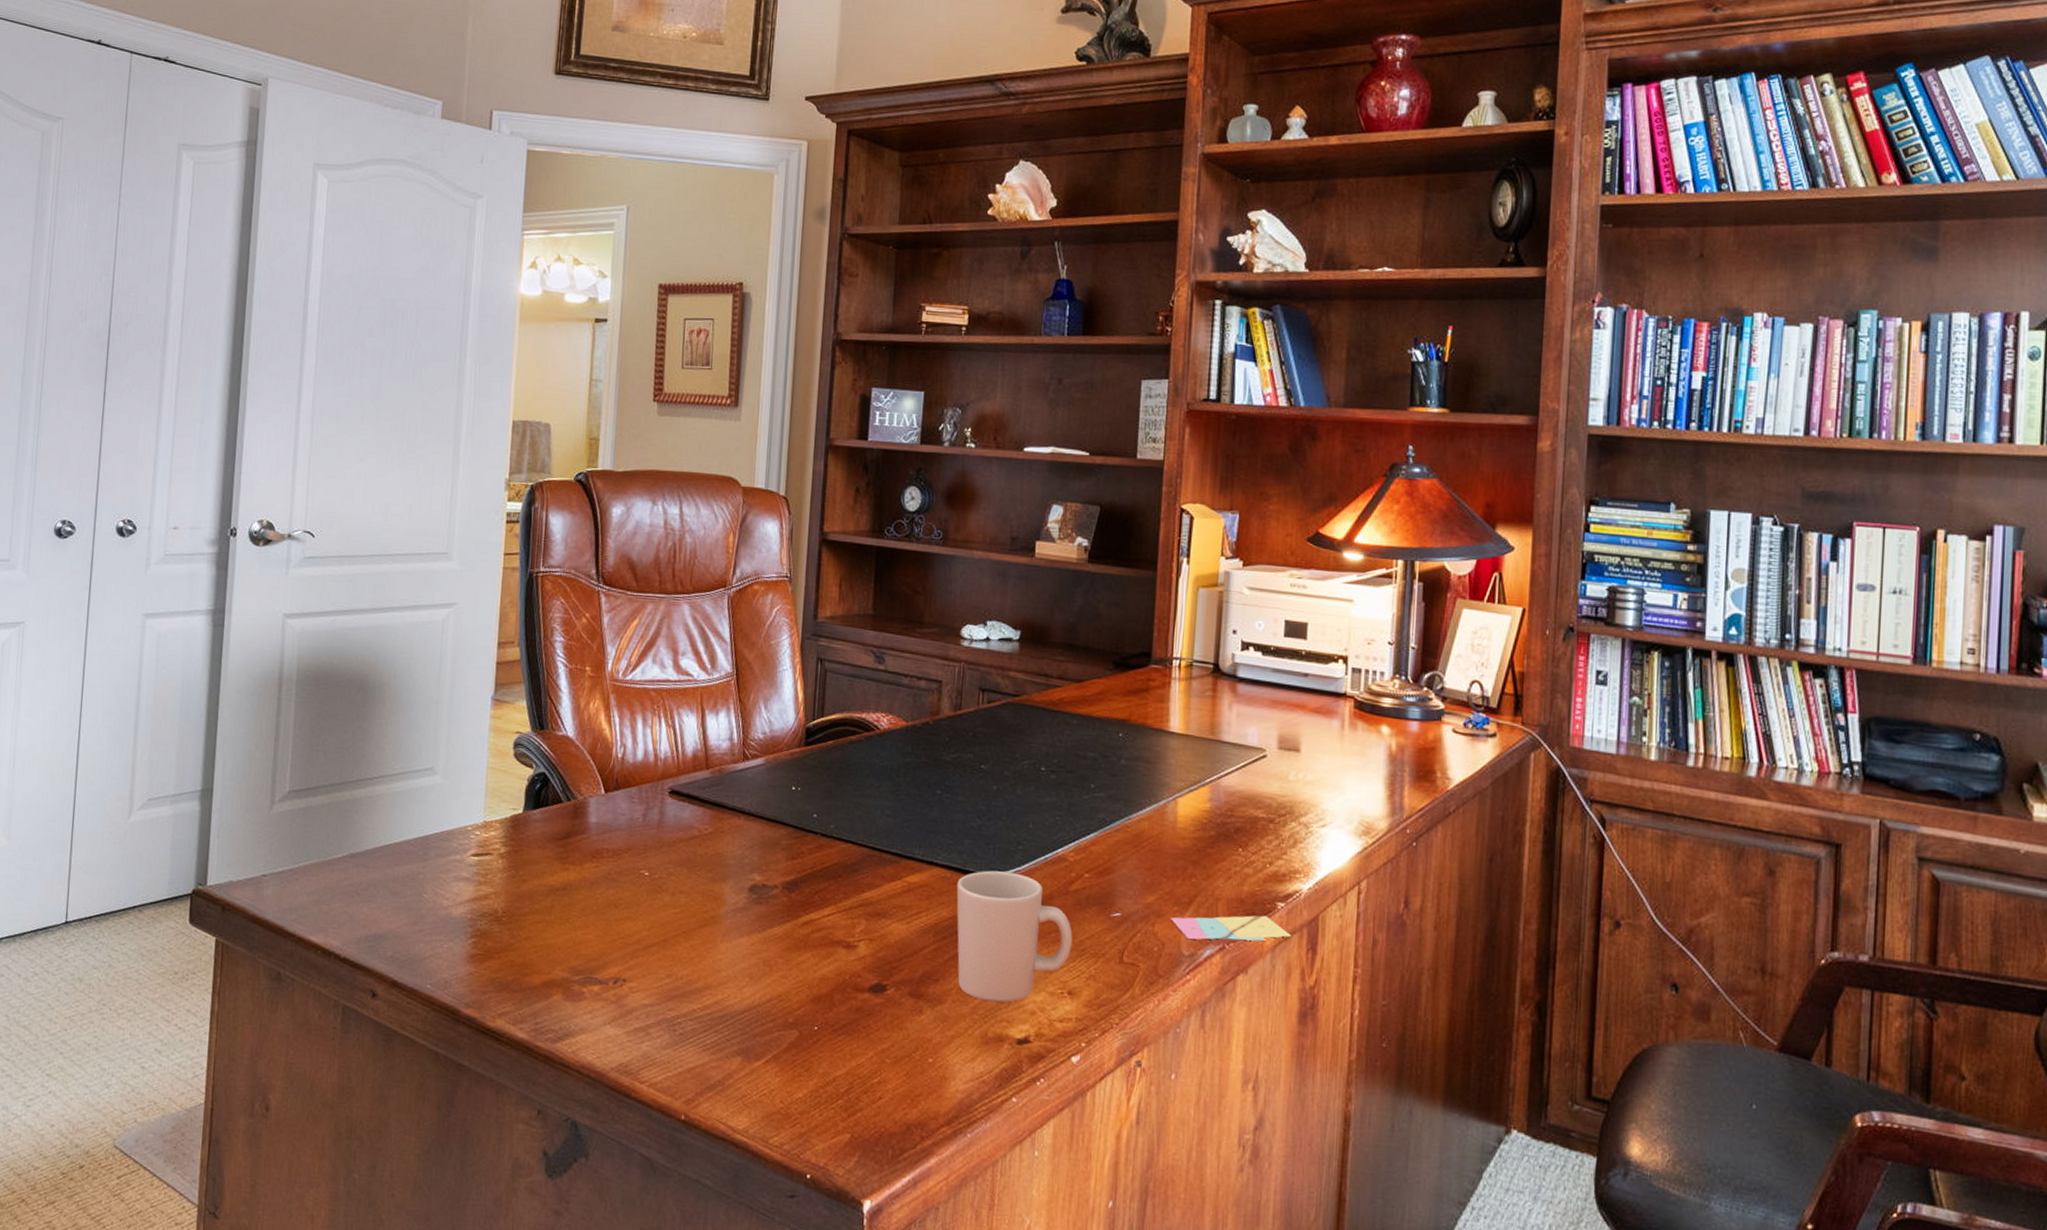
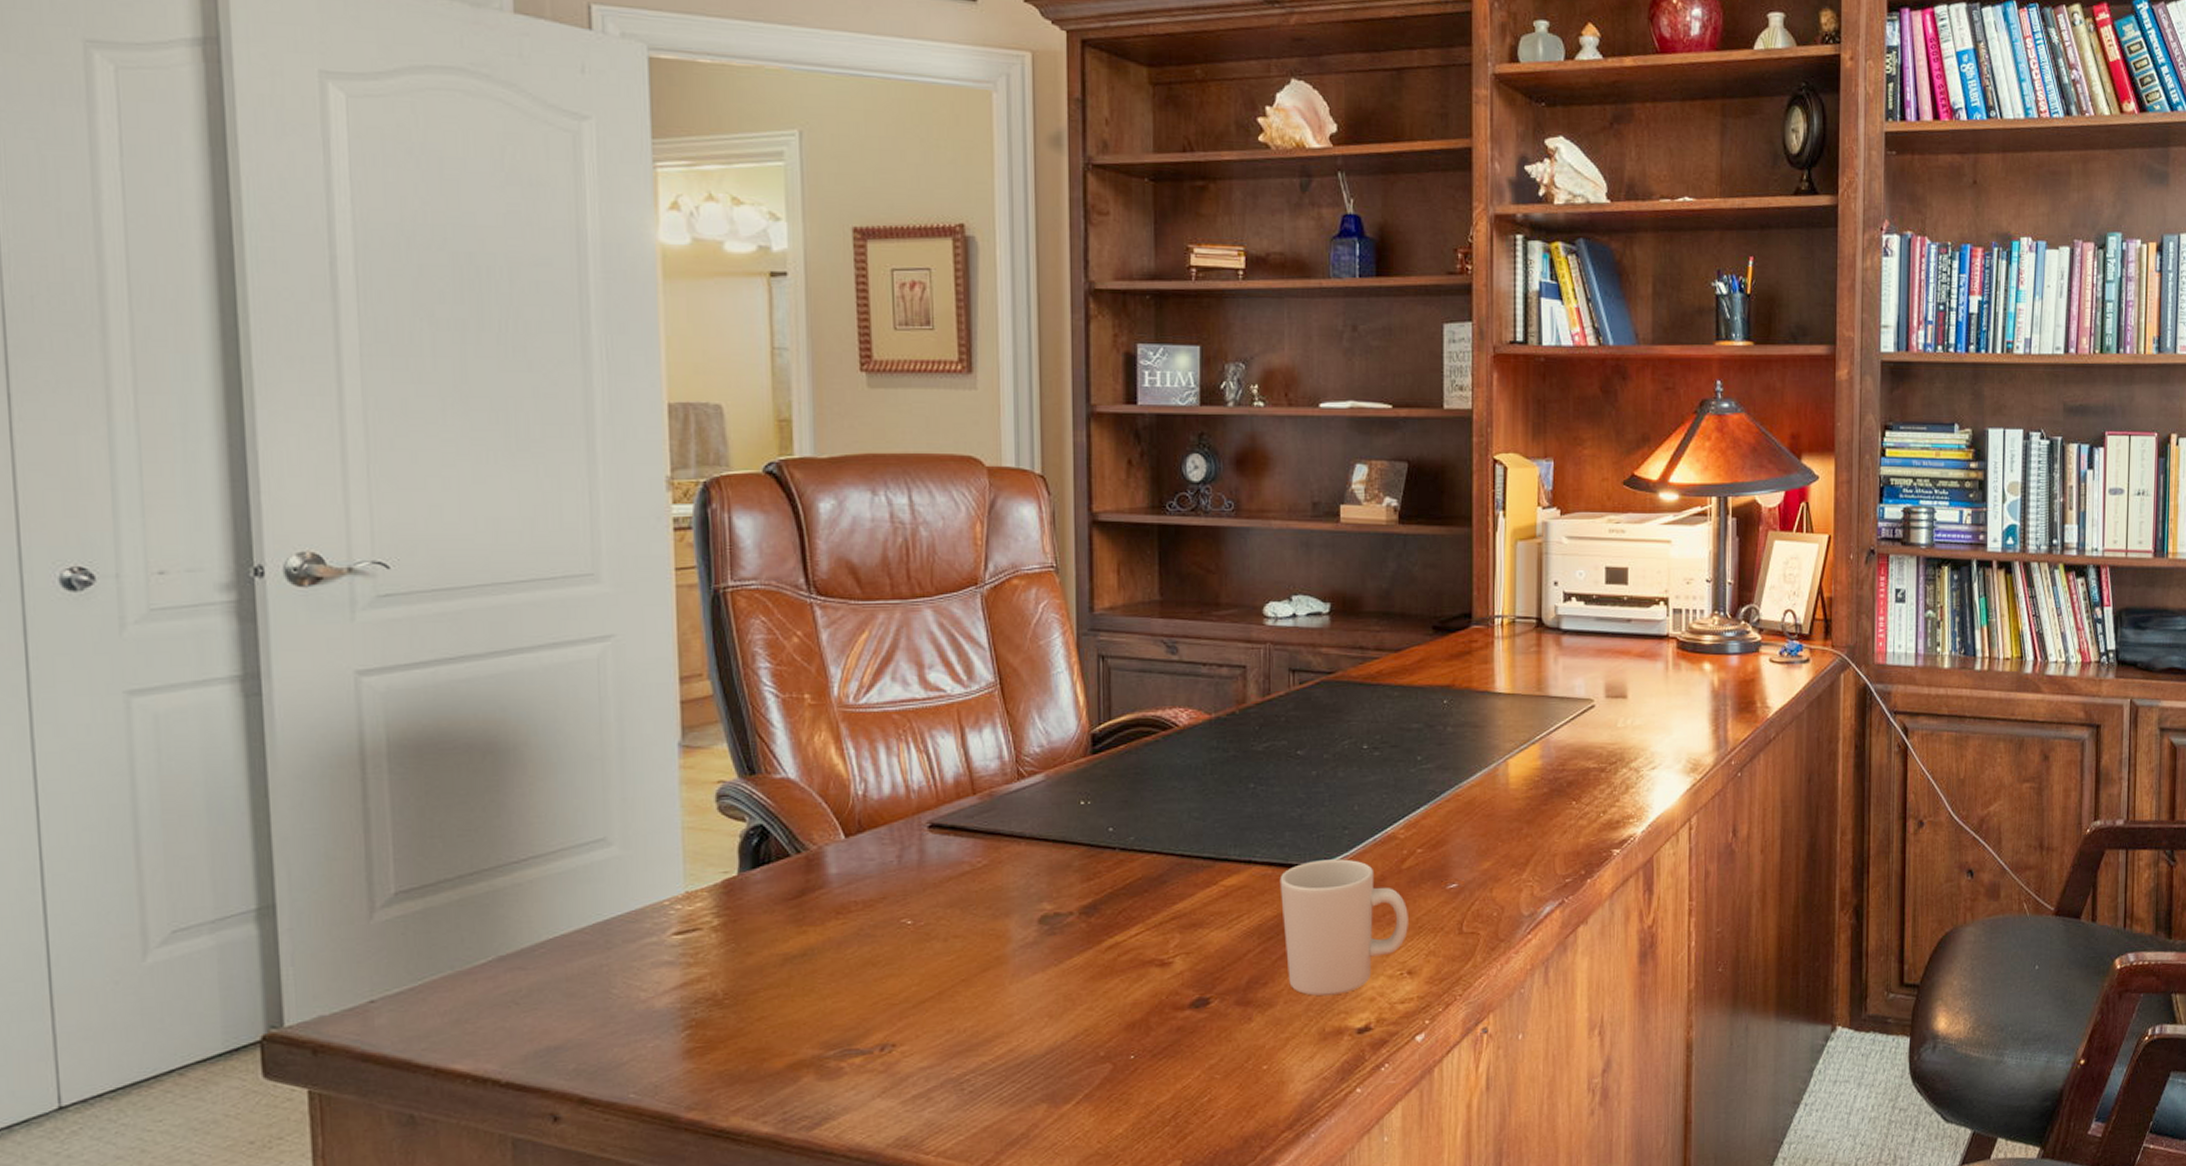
sticky notes: present [1170,915,1292,941] -> none [1508,864,1629,899]

